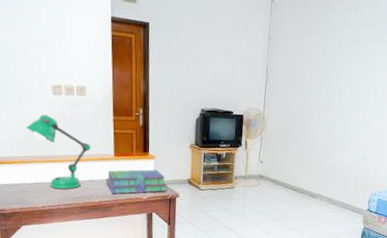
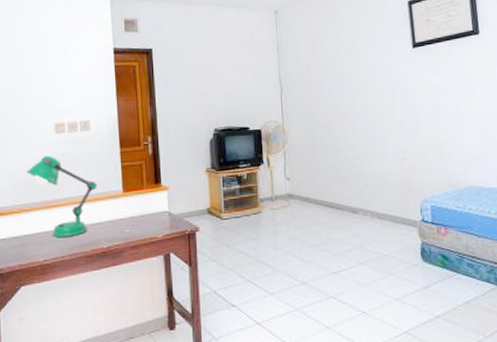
stack of books: present [106,169,168,194] -> none [115,202,185,237]

